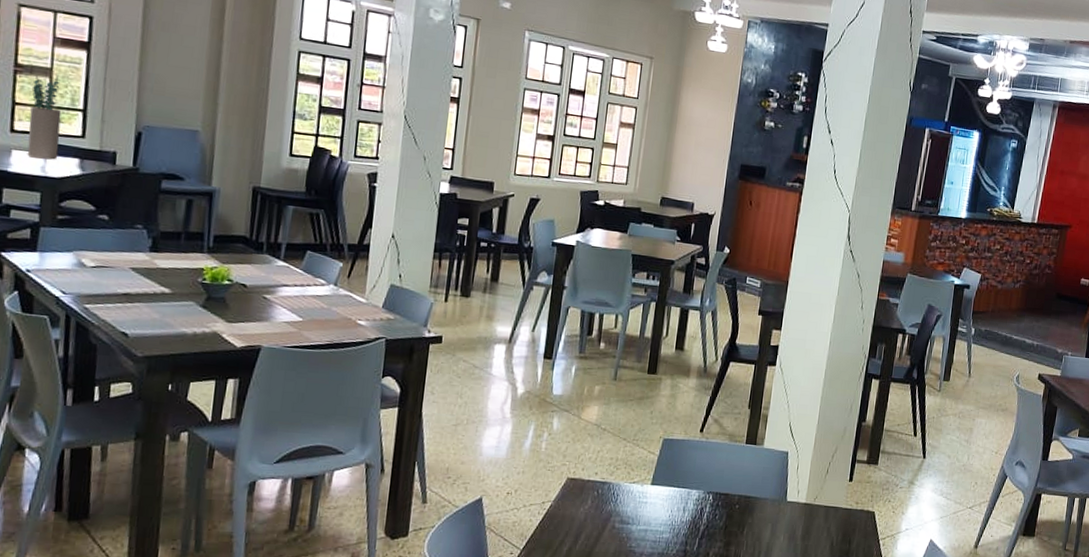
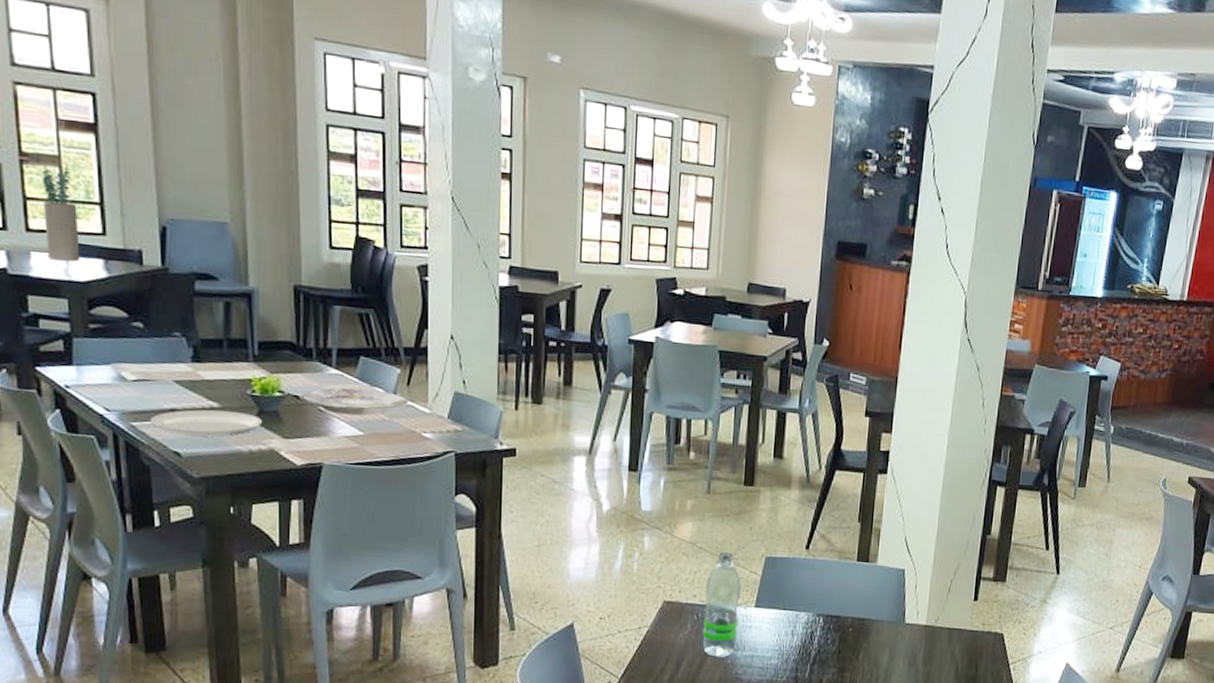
plate: none [102,294,210,320] -> present [149,409,263,437]
plate: none [249,278,348,303] -> present [302,387,409,416]
bottle: none [600,434,640,531] -> present [702,552,741,657]

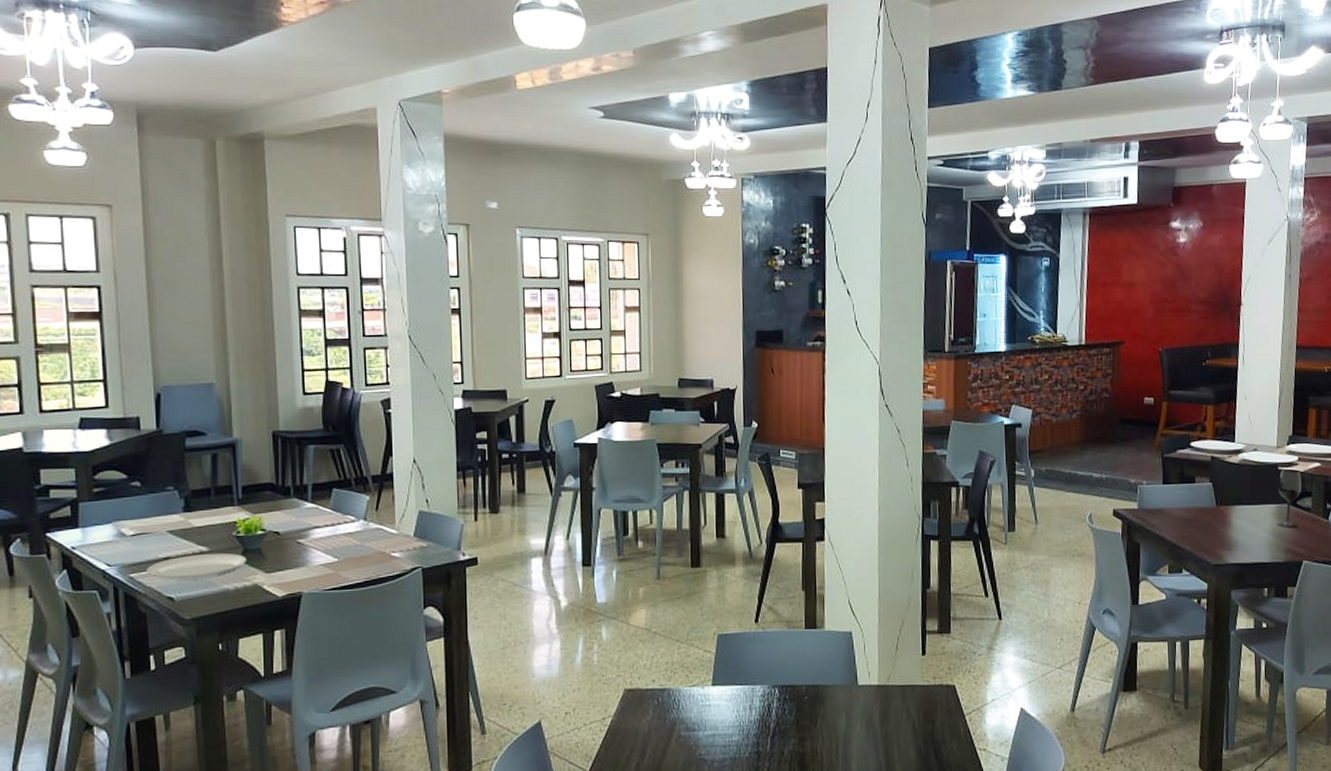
vase: present [42,162,80,262] -> none [55,348,86,435]
plate: present [302,387,409,416] -> none [281,518,378,544]
bottle: present [702,552,741,657] -> none [664,634,698,740]

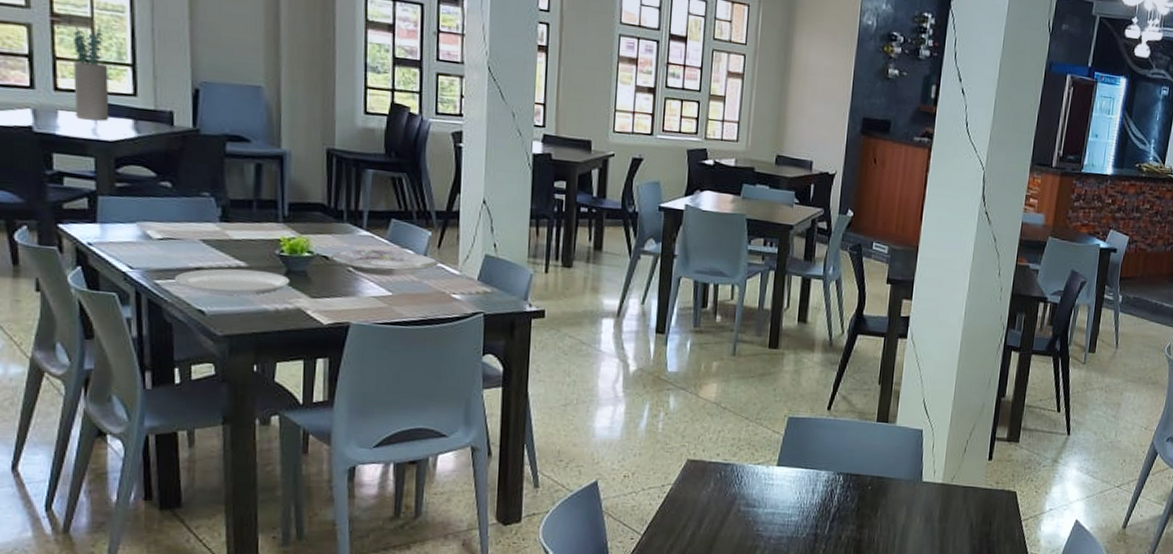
vase: none [55,348,86,435] -> present [73,24,110,122]
plate: none [281,518,378,544] -> present [331,249,439,276]

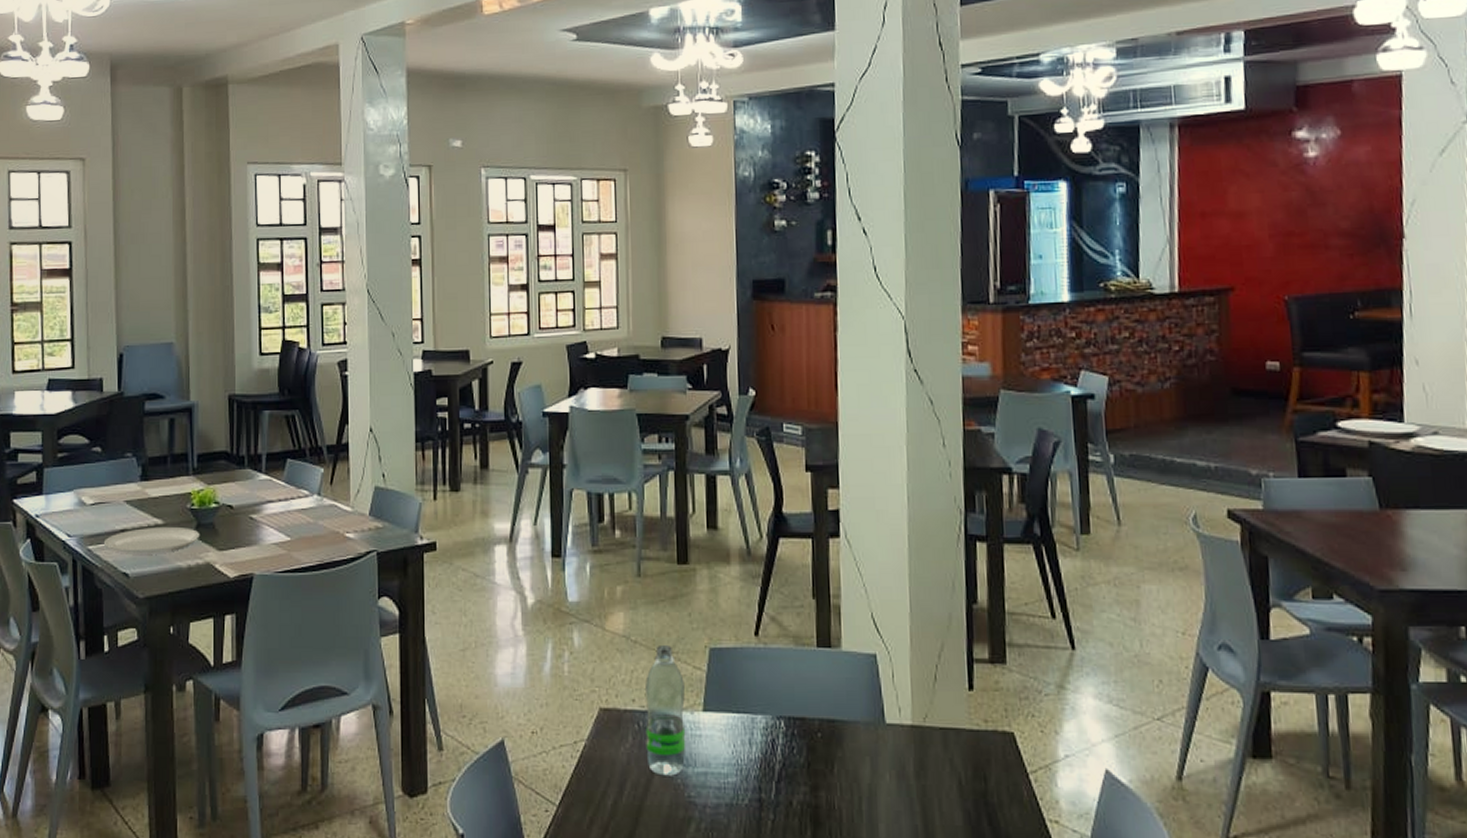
vase: present [73,24,110,122] -> none [27,306,54,397]
plate: present [331,249,439,276] -> none [235,492,332,521]
bottle: none [724,412,764,515] -> present [645,646,686,776]

